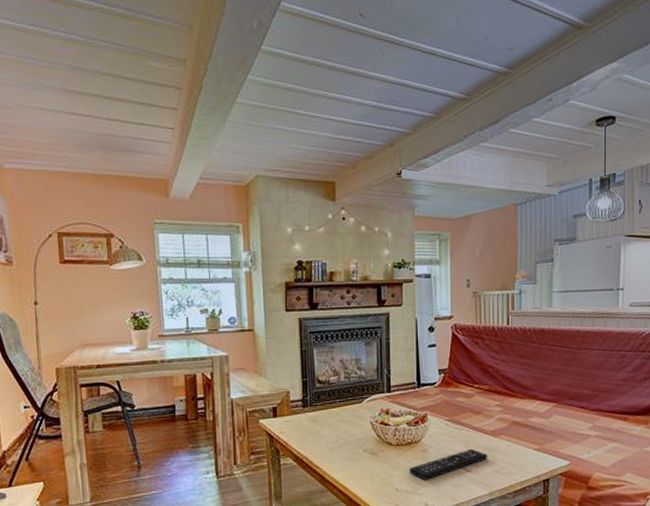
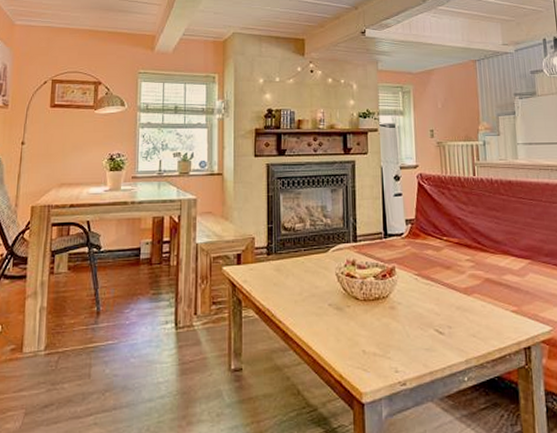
remote control: present [409,448,488,480] -> none [377,307,461,342]

